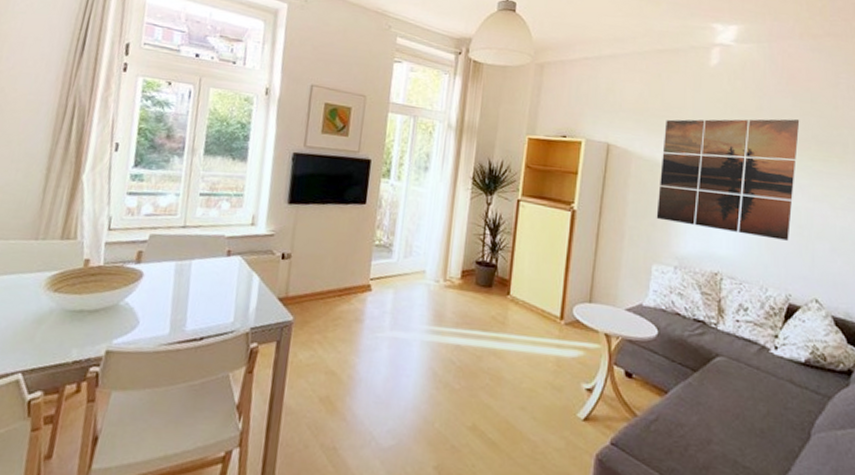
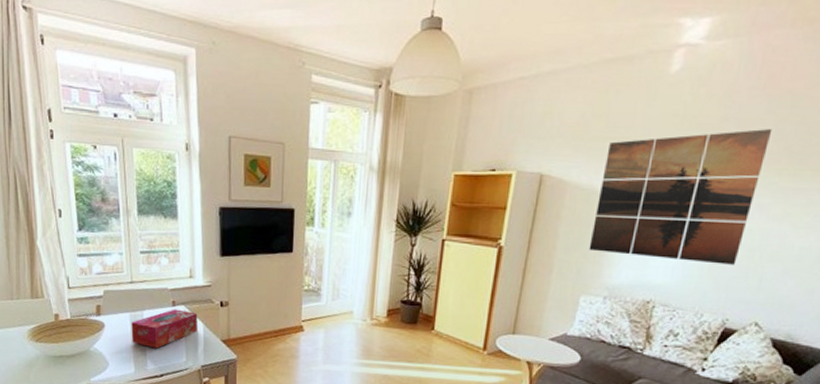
tissue box: none [172,259,255,306] -> present [131,309,198,349]

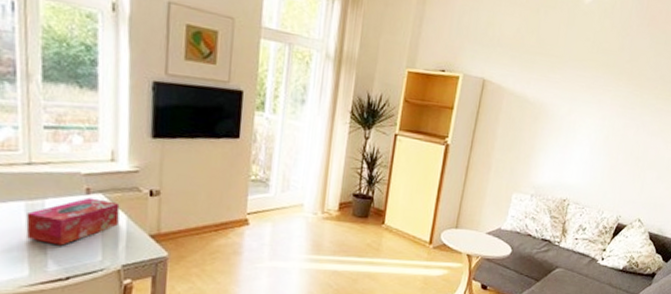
wall art: present [589,129,773,265] -> none [520,56,653,170]

